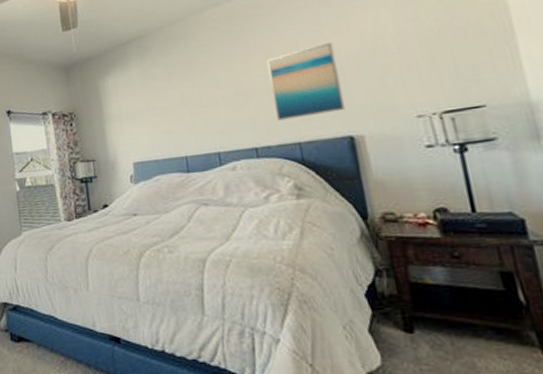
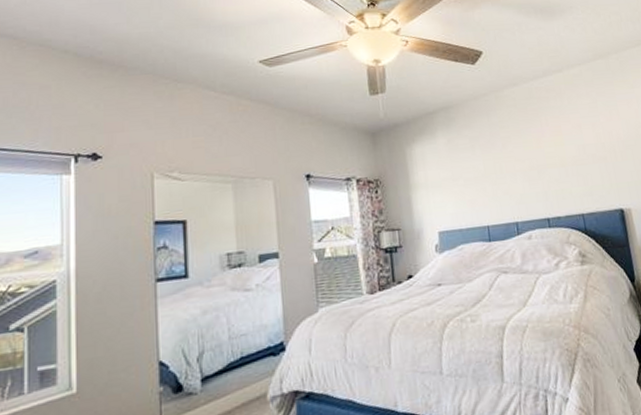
wall art: present [266,42,346,121] -> none [556,126,617,194]

